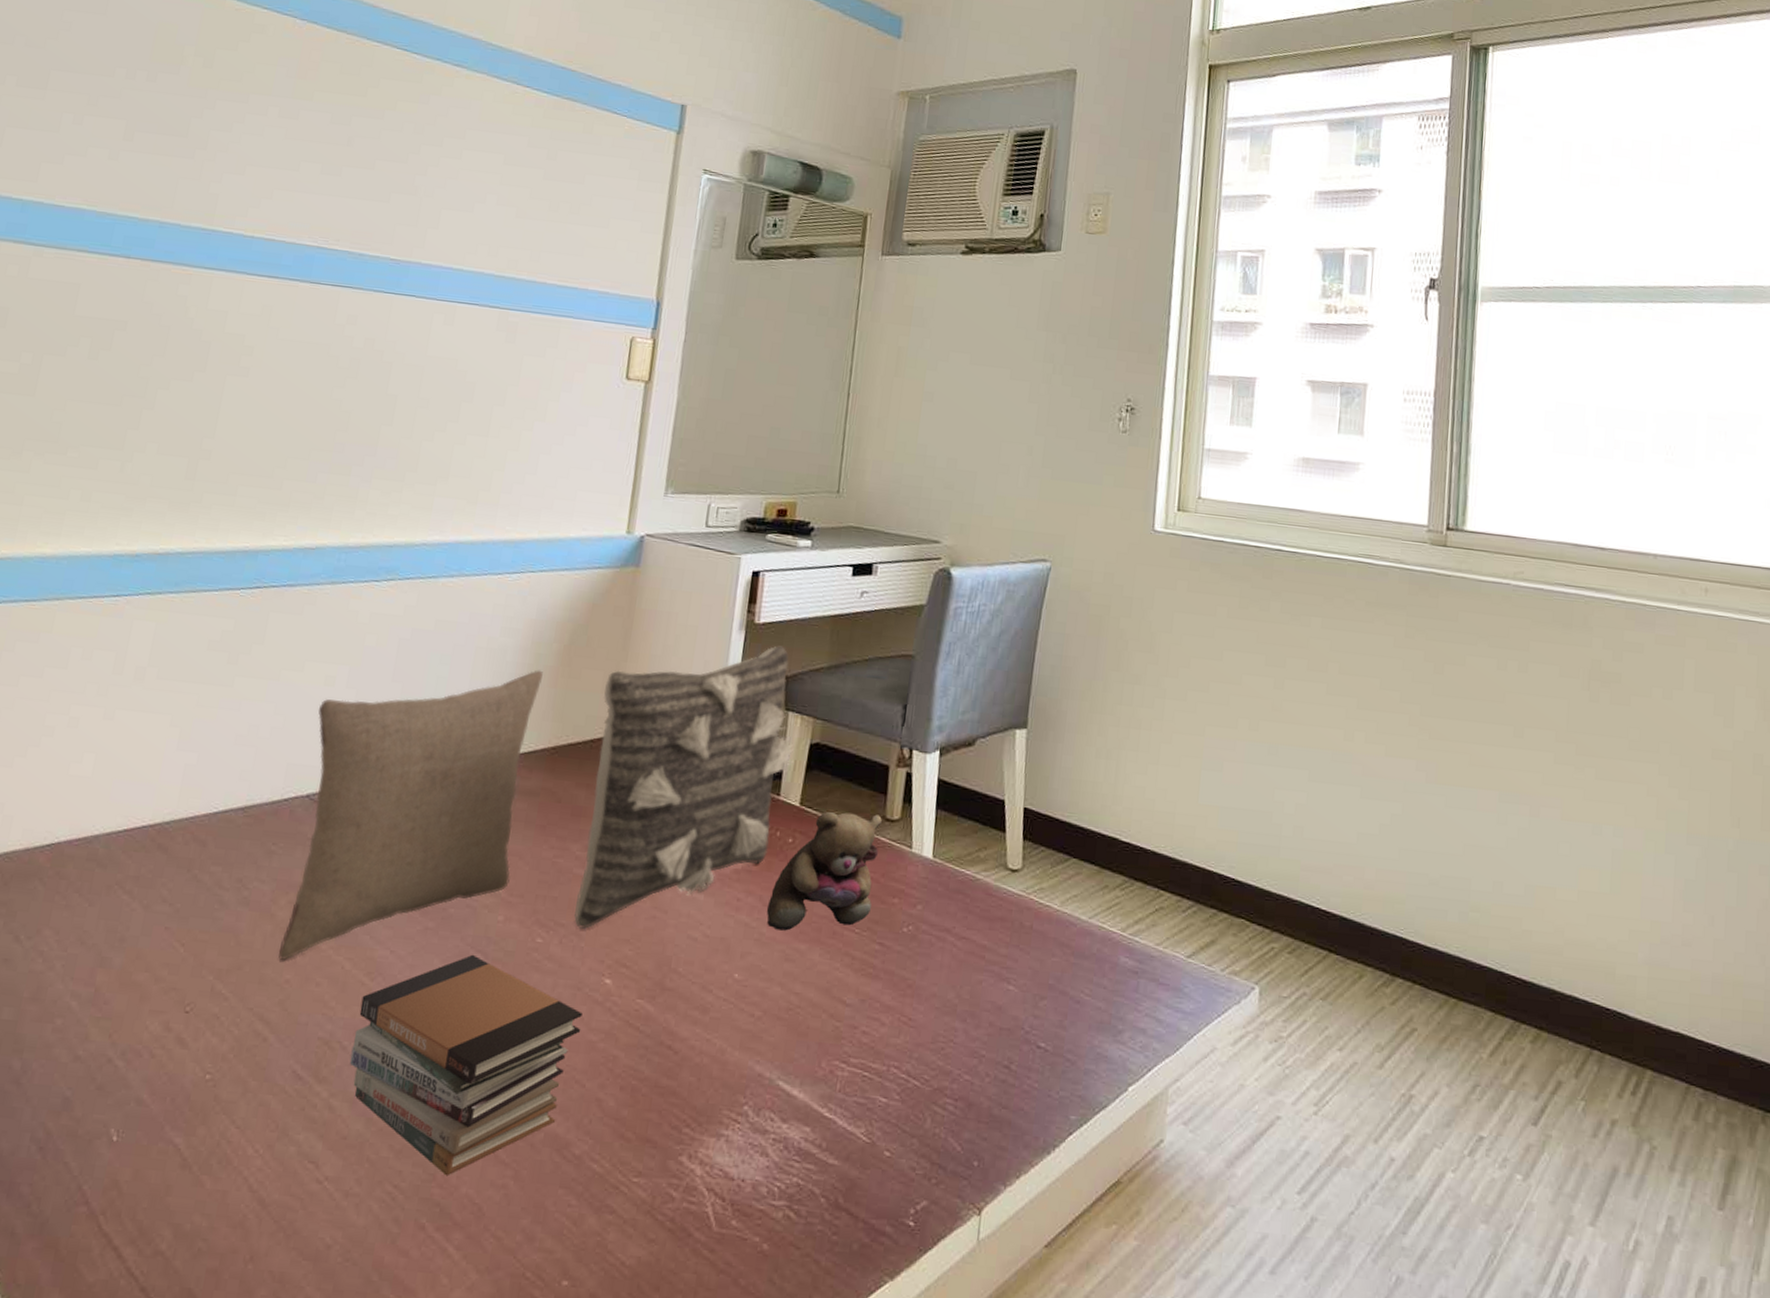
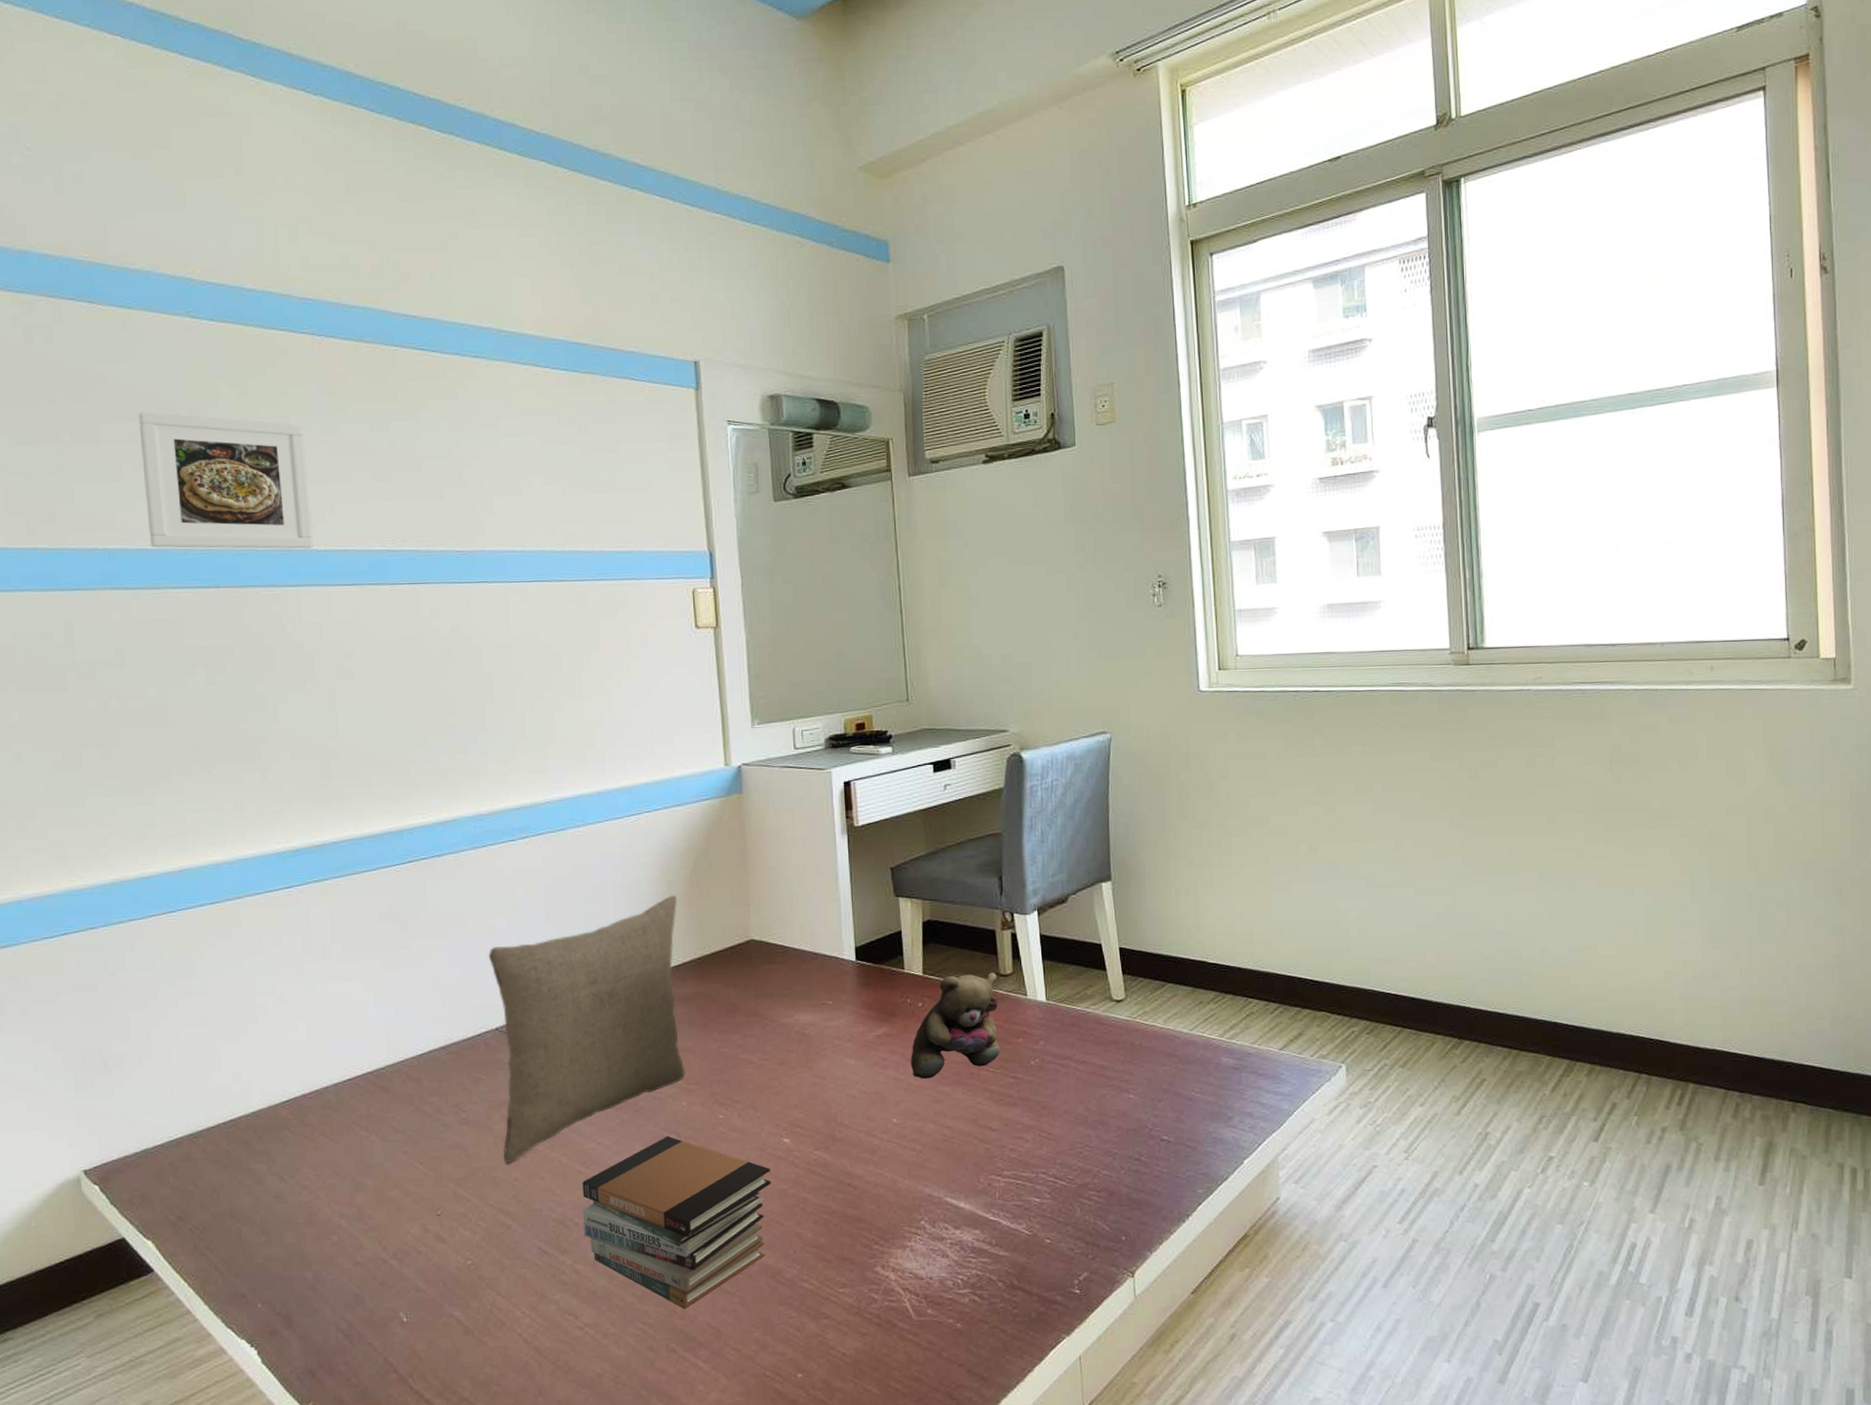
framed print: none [68,67,262,233] -> present [138,412,313,549]
pillow: present [574,646,795,930] -> none [733,842,911,1103]

